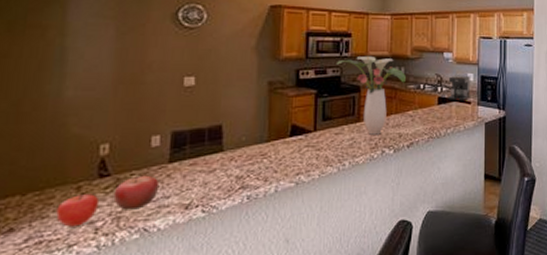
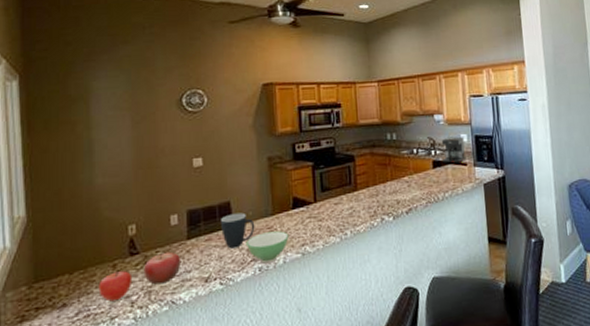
mug: none [209,137,248,175] -> present [221,212,255,249]
bowl: none [235,159,284,192] -> present [245,231,289,264]
flower arrangement: present [335,55,406,135] -> none [328,124,398,203]

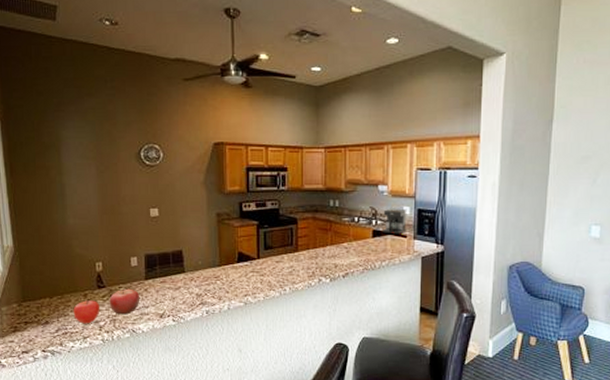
mug: present [221,212,255,249] -> none [174,261,204,292]
bowl: present [245,231,289,264] -> none [195,281,234,308]

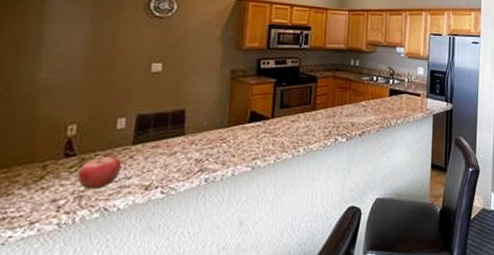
fruit: present [73,299,100,324] -> none [20,171,64,205]
coffee maker: present [383,208,406,235] -> none [399,68,420,94]

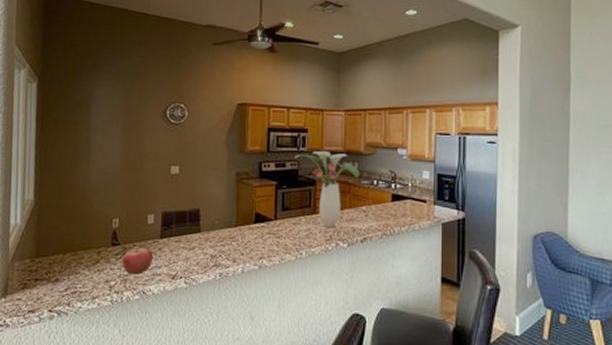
flower arrangement: none [295,48,360,123] -> present [293,150,359,228]

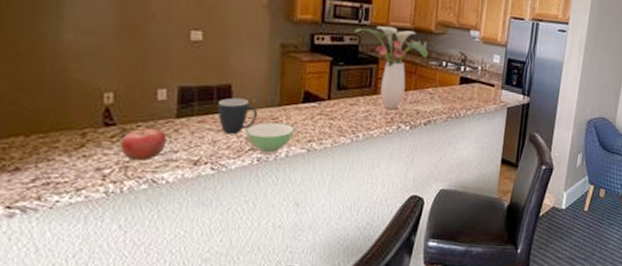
mug: none [190,220,220,253] -> present [218,97,258,135]
bowl: none [209,241,249,271] -> present [244,122,295,155]

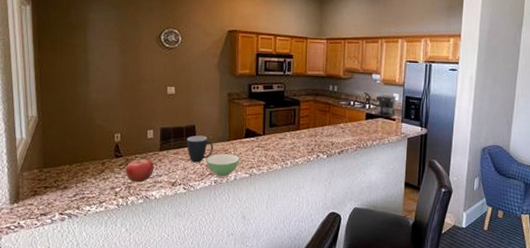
flower arrangement: present [353,25,428,110] -> none [280,74,338,142]
coffee maker: none [471,55,496,84] -> present [375,94,396,118]

